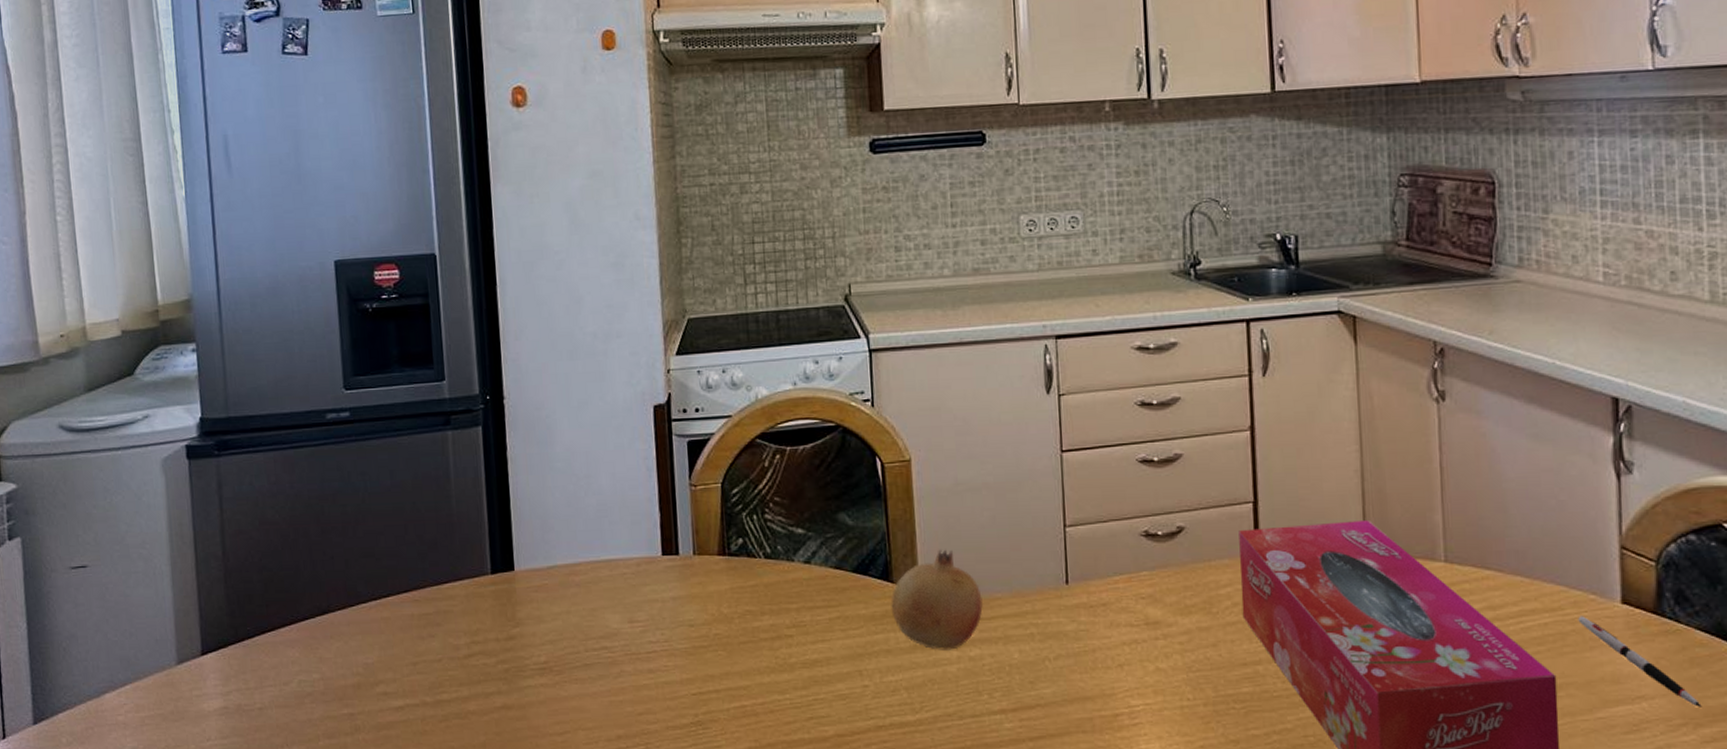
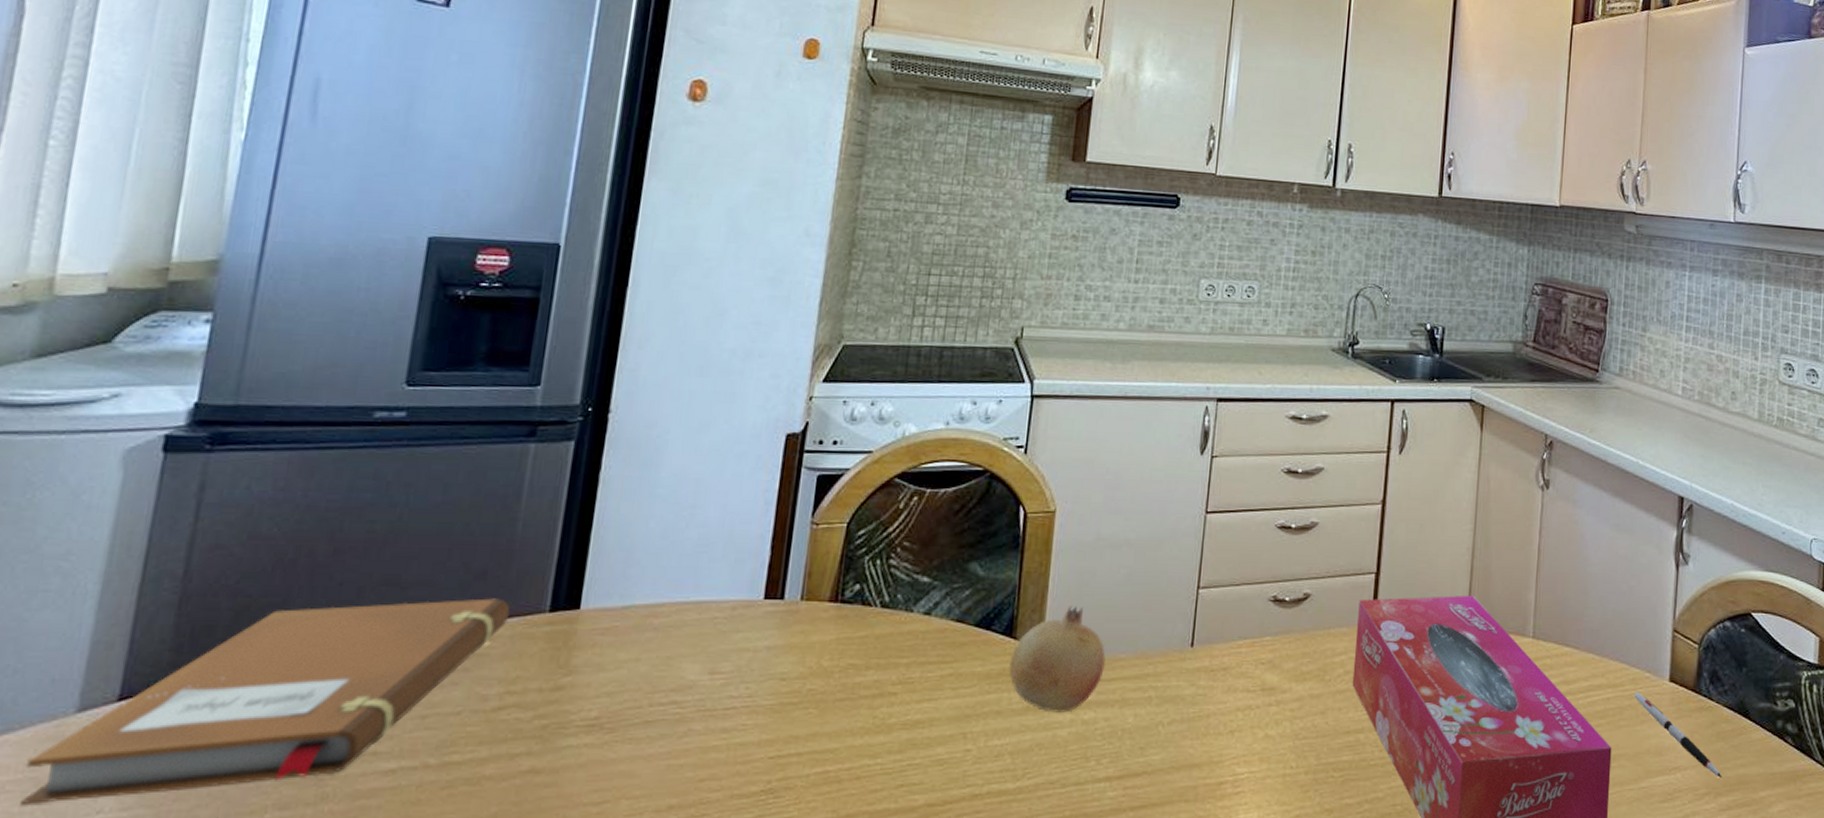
notebook: none [154,564,462,734] -> present [21,598,511,804]

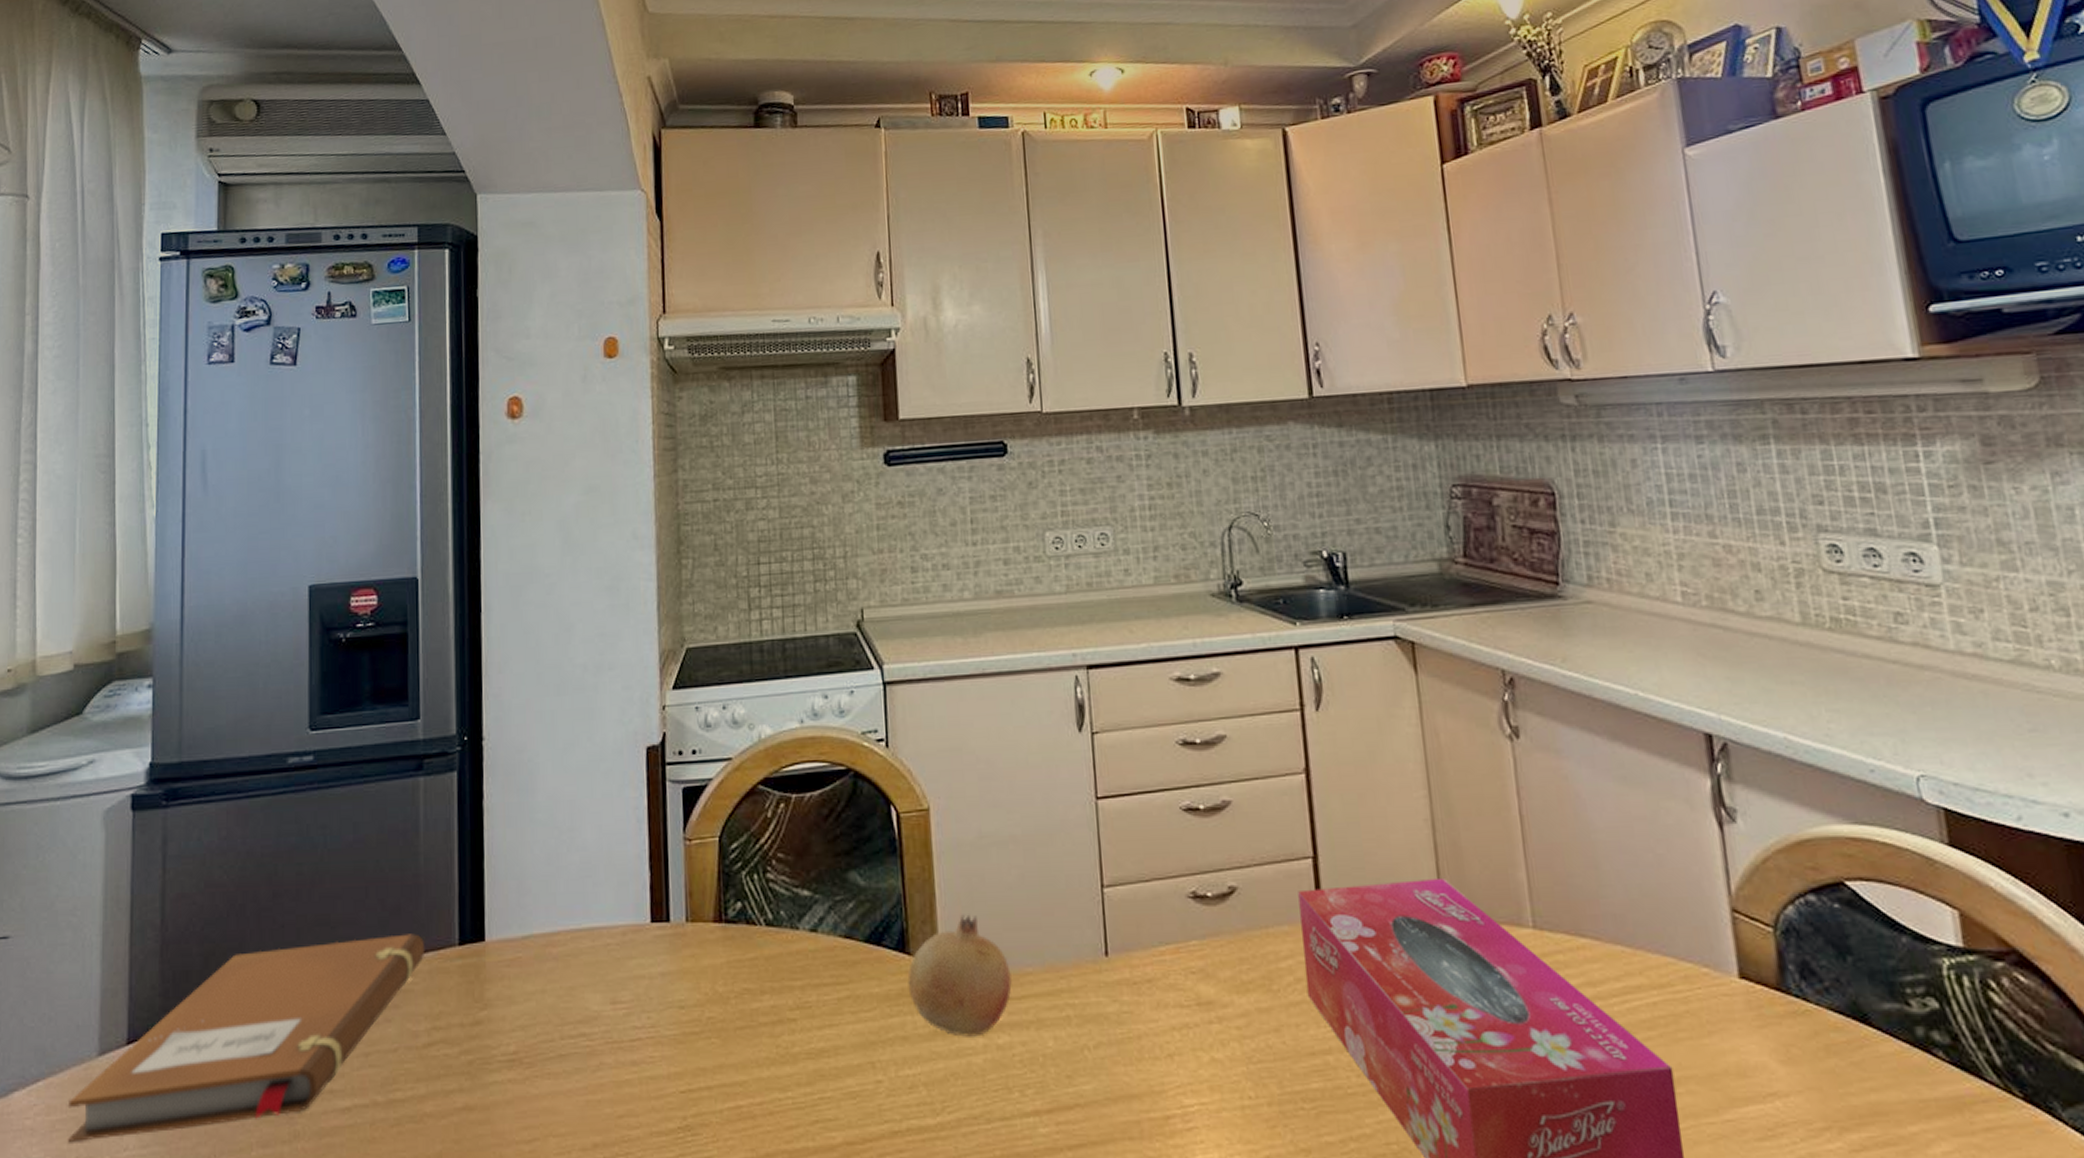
pen: present [1634,692,1722,778] -> none [1691,993,1845,1107]

